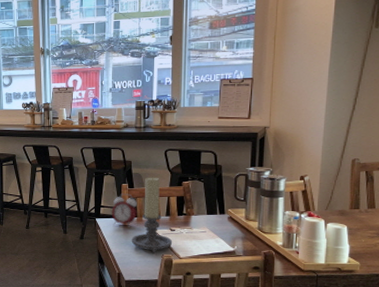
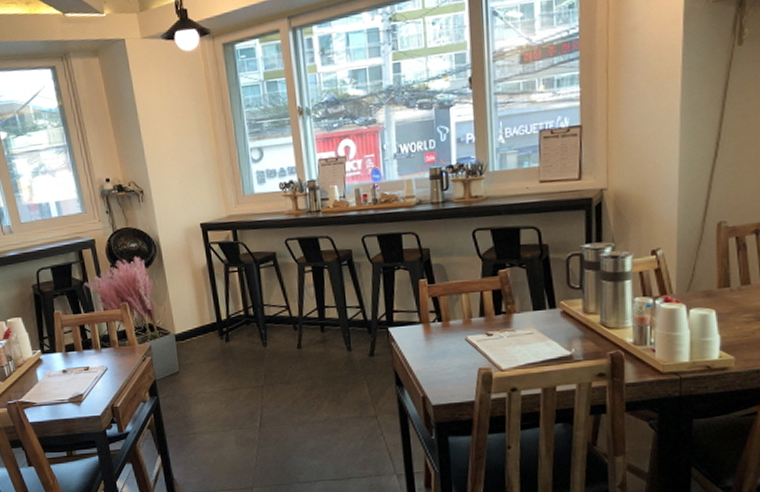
alarm clock: present [111,194,137,228] -> none [408,291,442,337]
candle holder: present [131,176,173,254] -> none [436,266,491,369]

